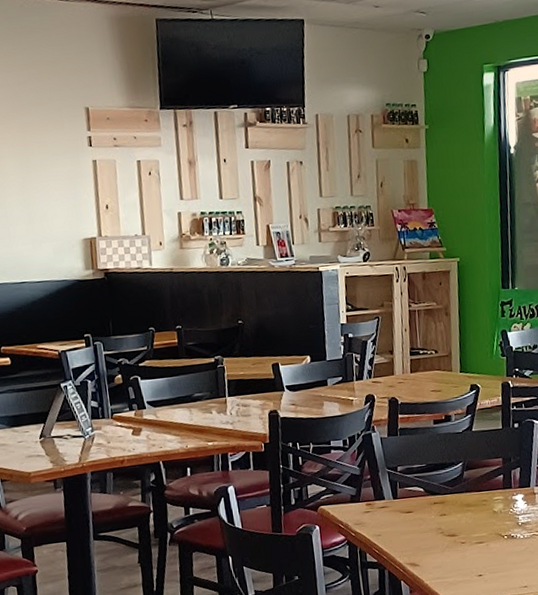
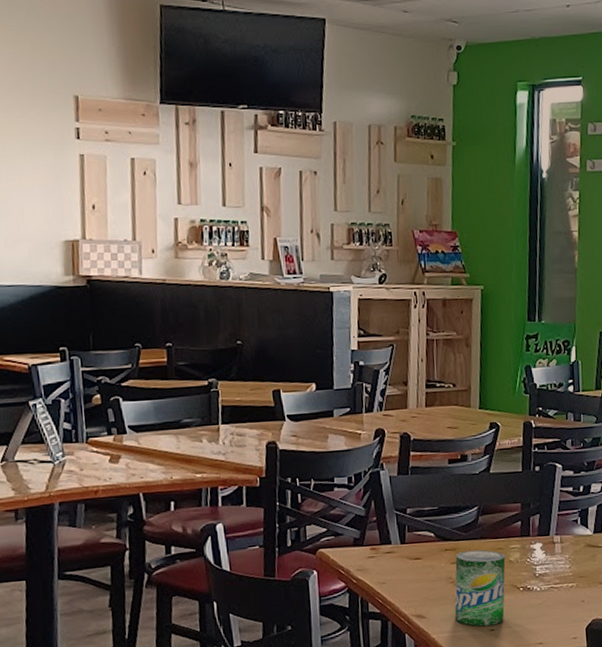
beverage can: none [444,502,491,573] -> present [454,549,506,627]

